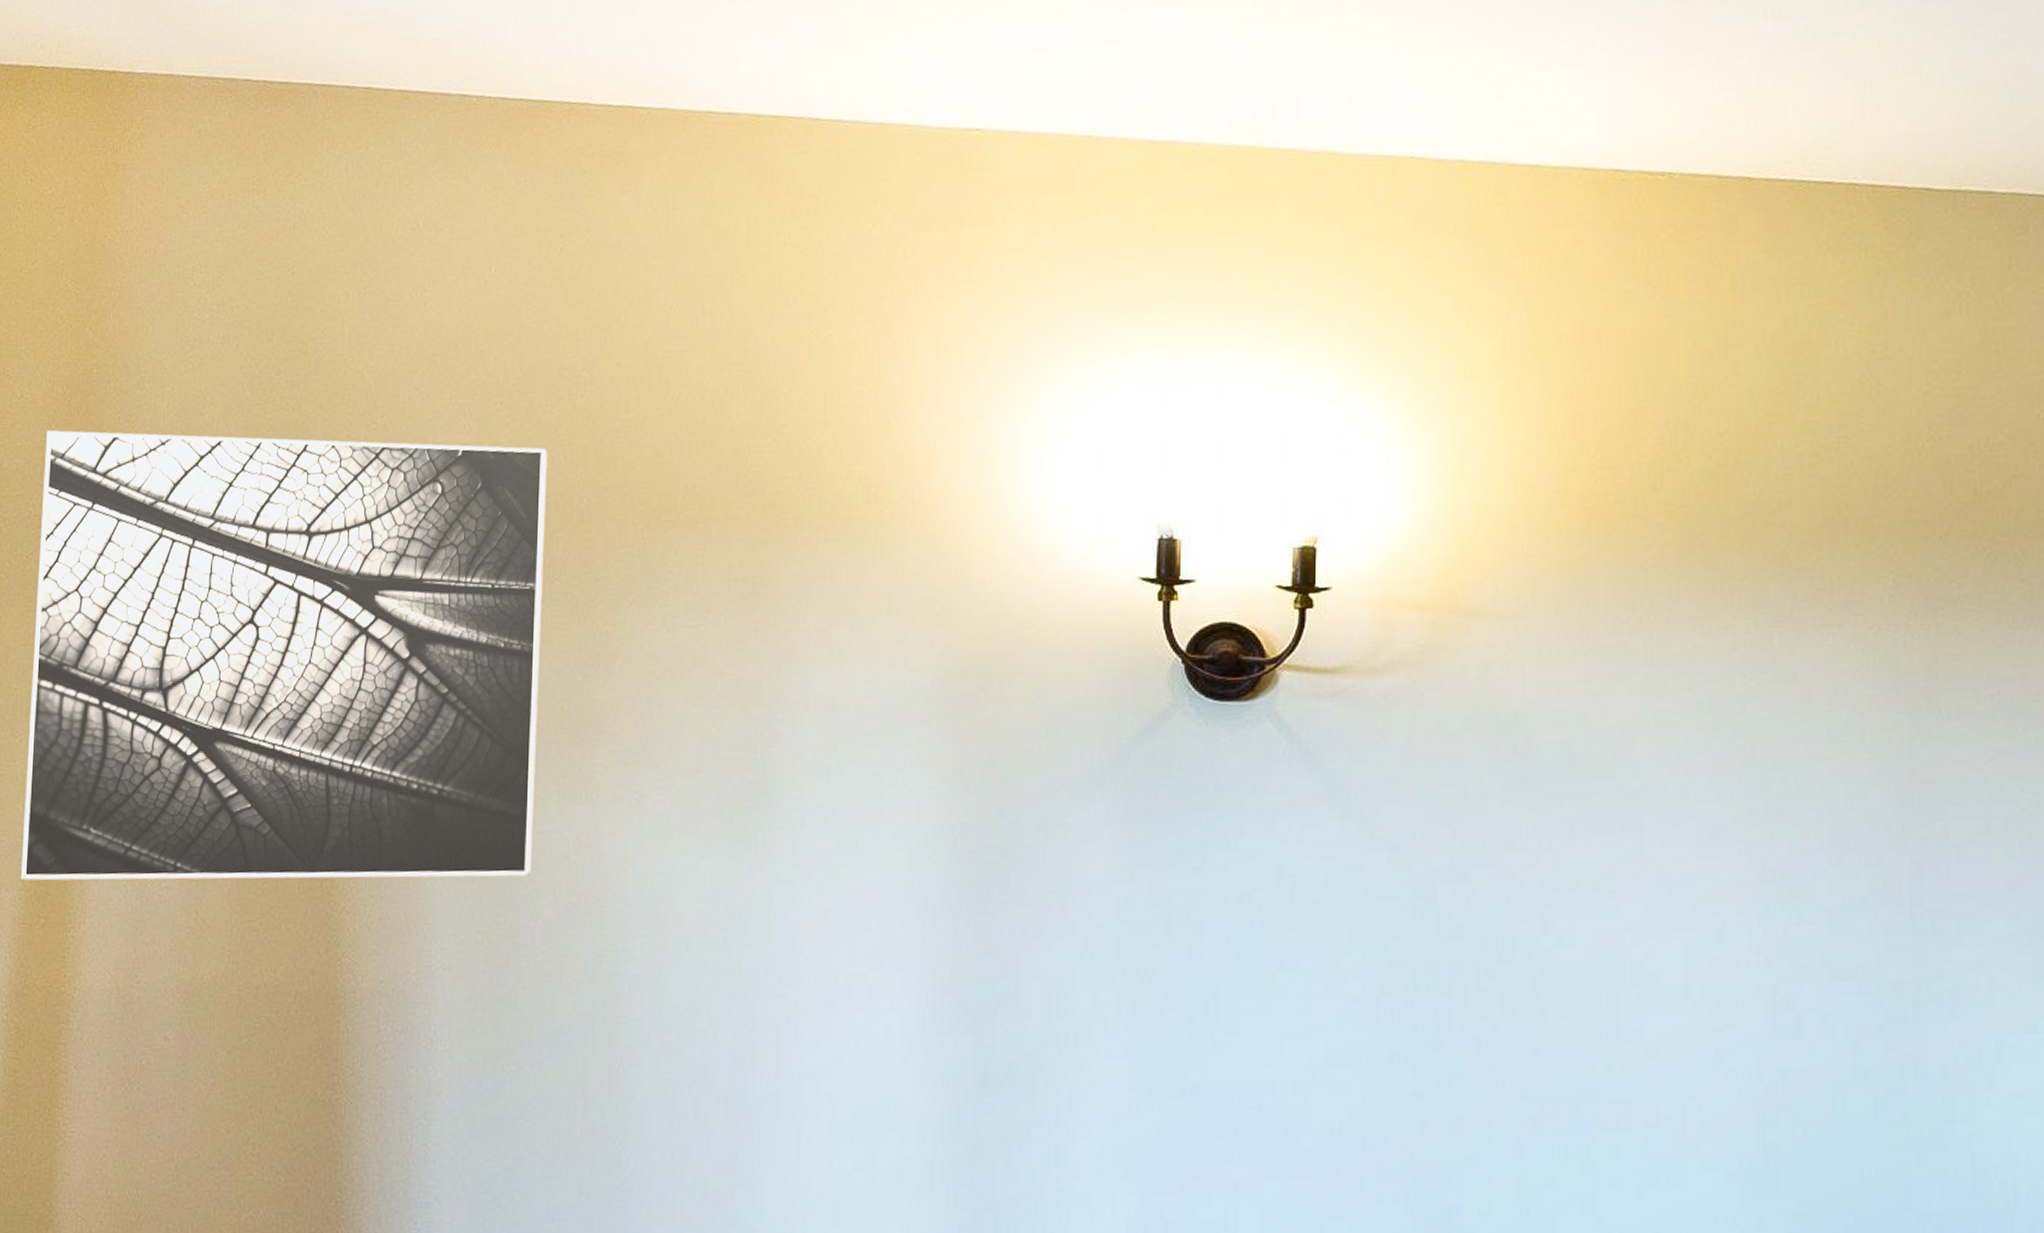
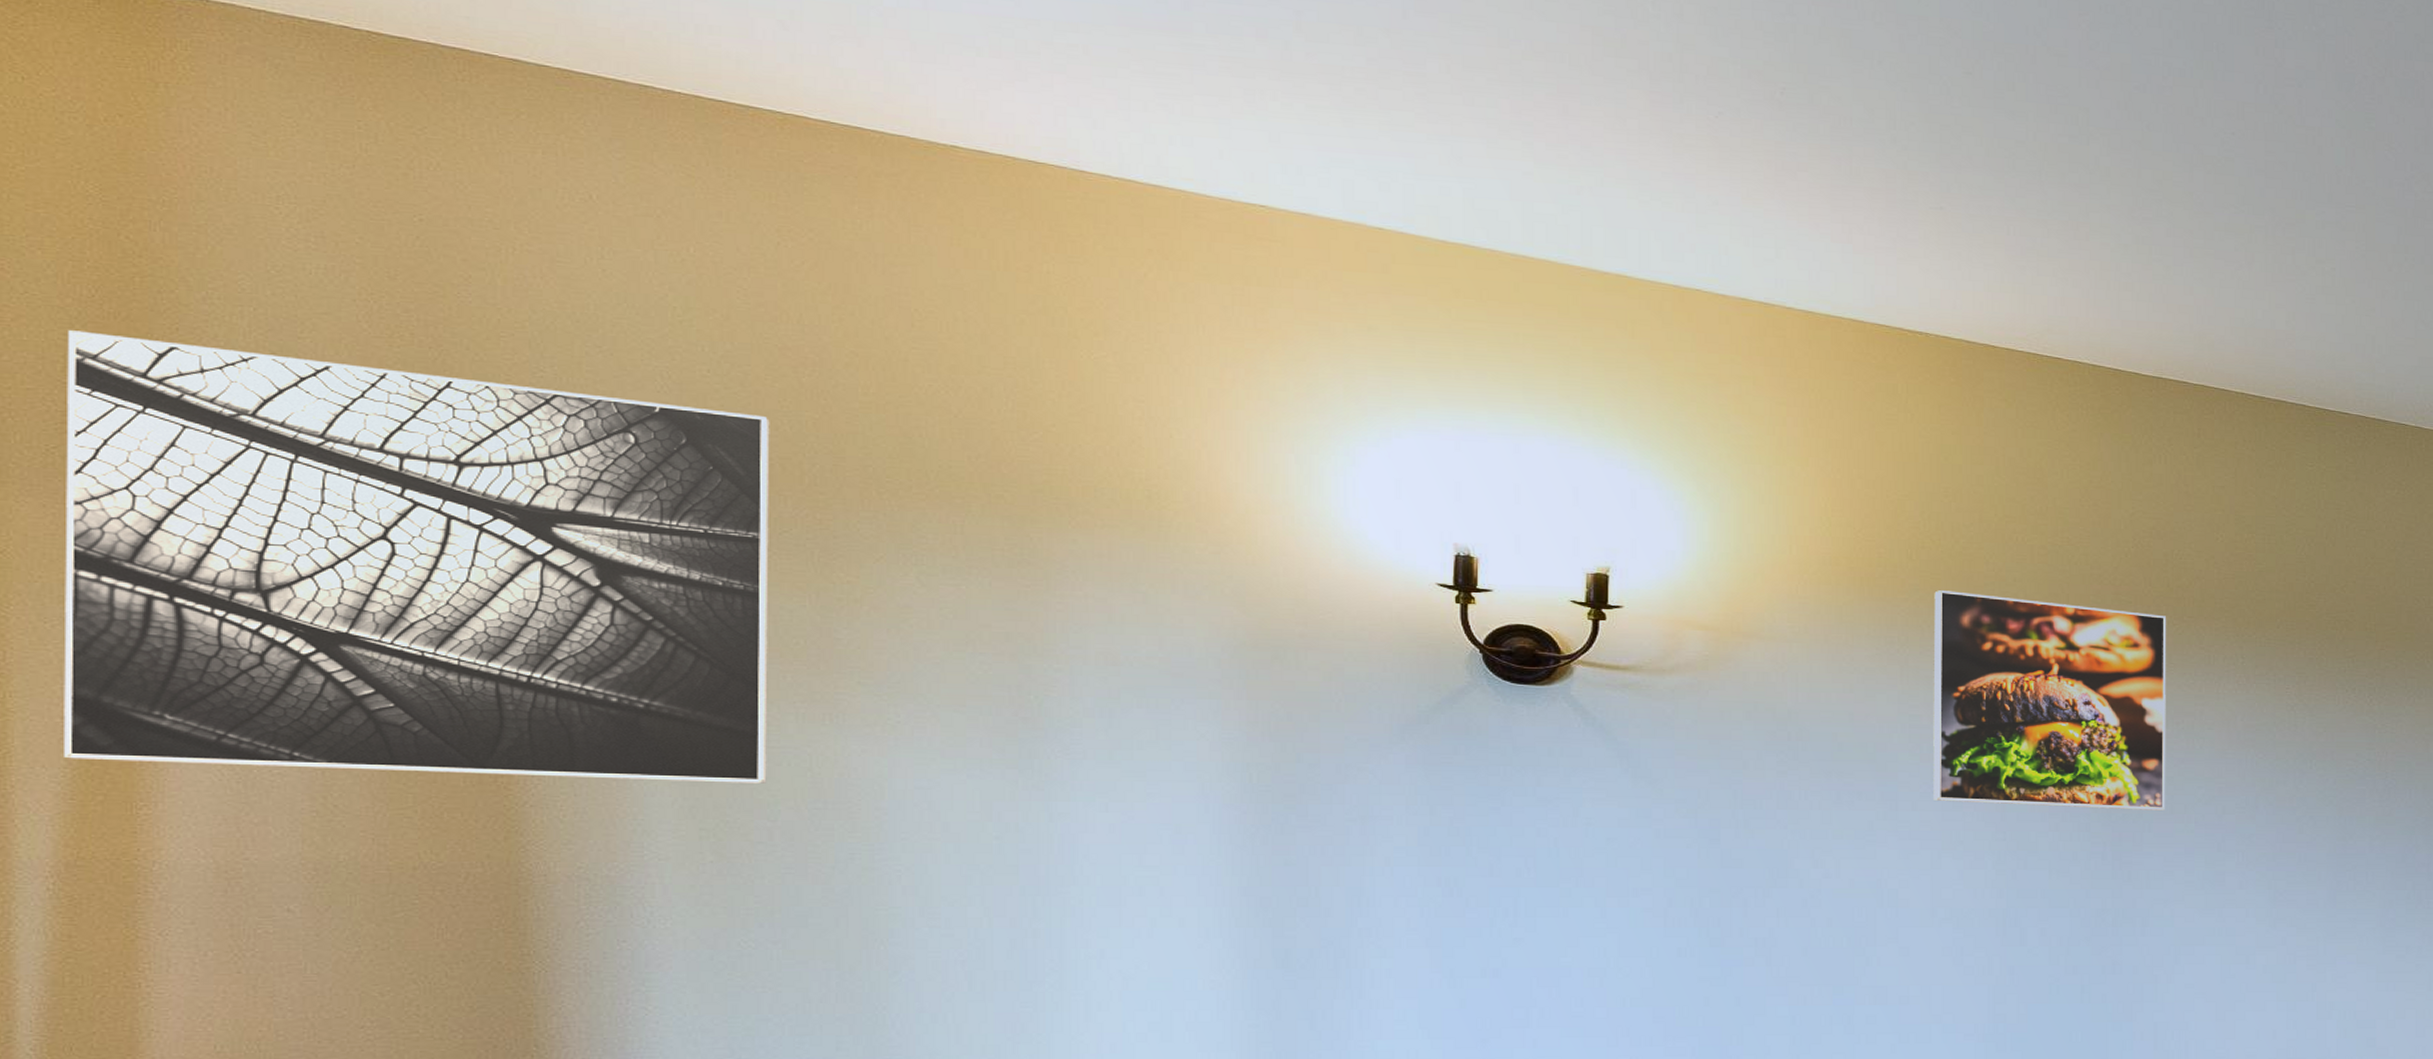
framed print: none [1683,527,1979,831] -> present [1933,589,2166,810]

